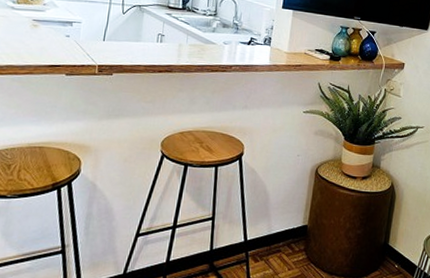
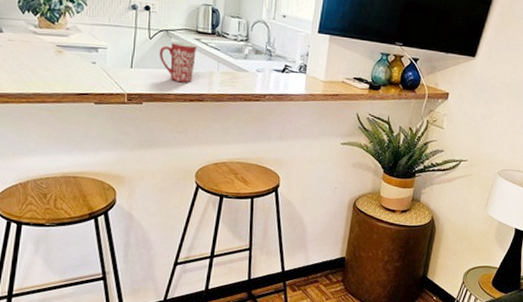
mug: none [131,15,169,55] -> present [159,40,198,83]

